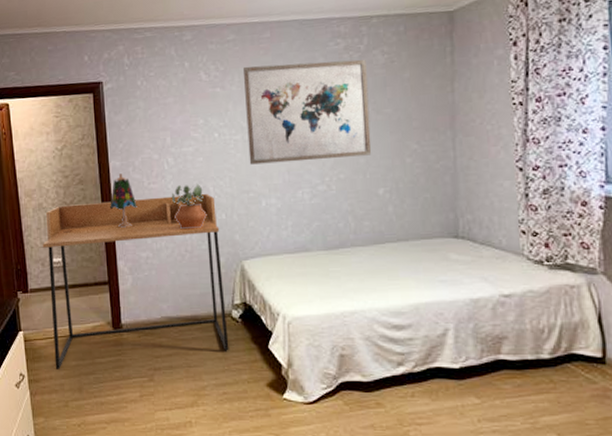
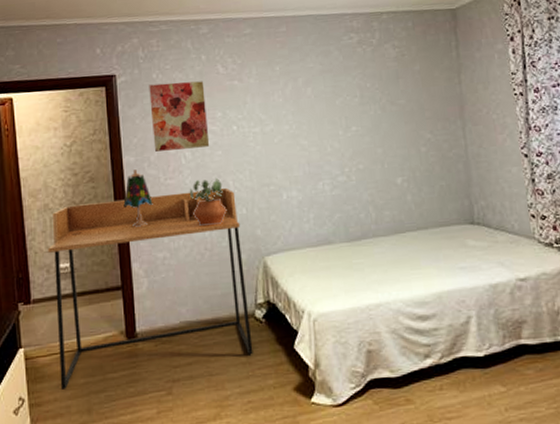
wall art: none [134,88,192,157] -> present [149,81,210,152]
wall art: present [244,59,372,165] -> none [261,53,389,157]

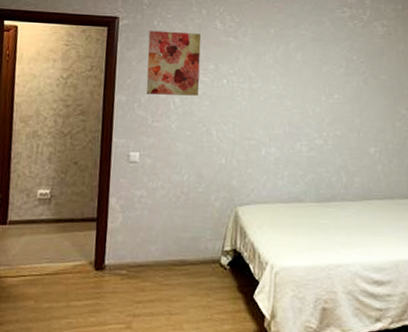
desk: present [47,187,253,390] -> none [24,135,218,311]
table lamp: present [123,169,153,227] -> none [109,109,138,164]
potted plant: present [189,177,227,227] -> none [173,126,207,171]

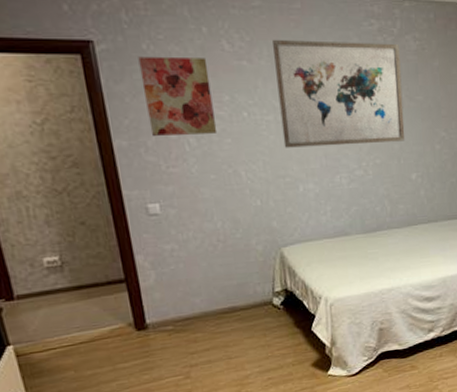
wall art: none [253,21,367,116] -> present [273,39,405,148]

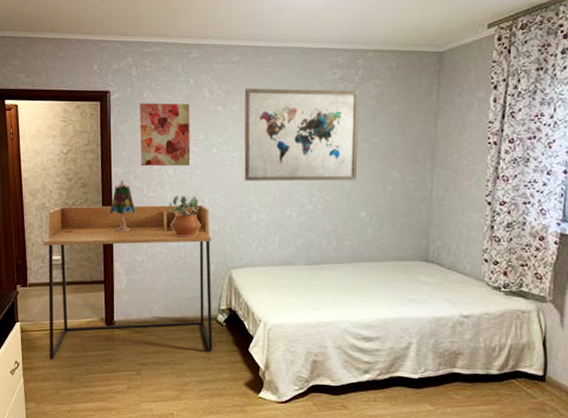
desk: none [27,178,272,382] -> present [43,204,213,359]
table lamp: none [118,155,155,218] -> present [110,180,136,232]
potted plant: none [196,167,240,218] -> present [168,194,201,238]

